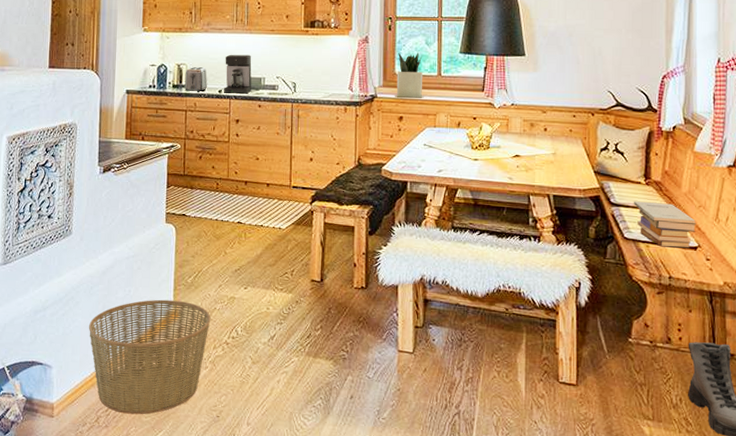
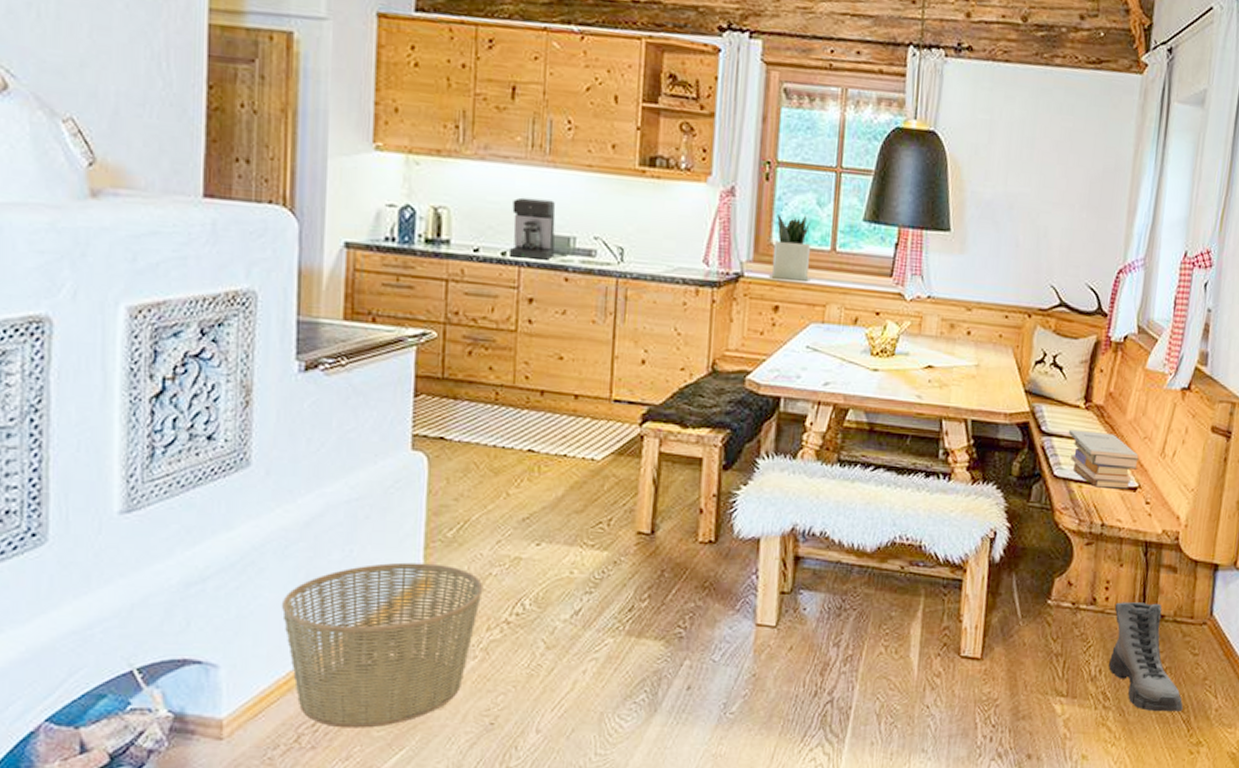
toaster: present [184,67,207,92] -> none [445,213,483,253]

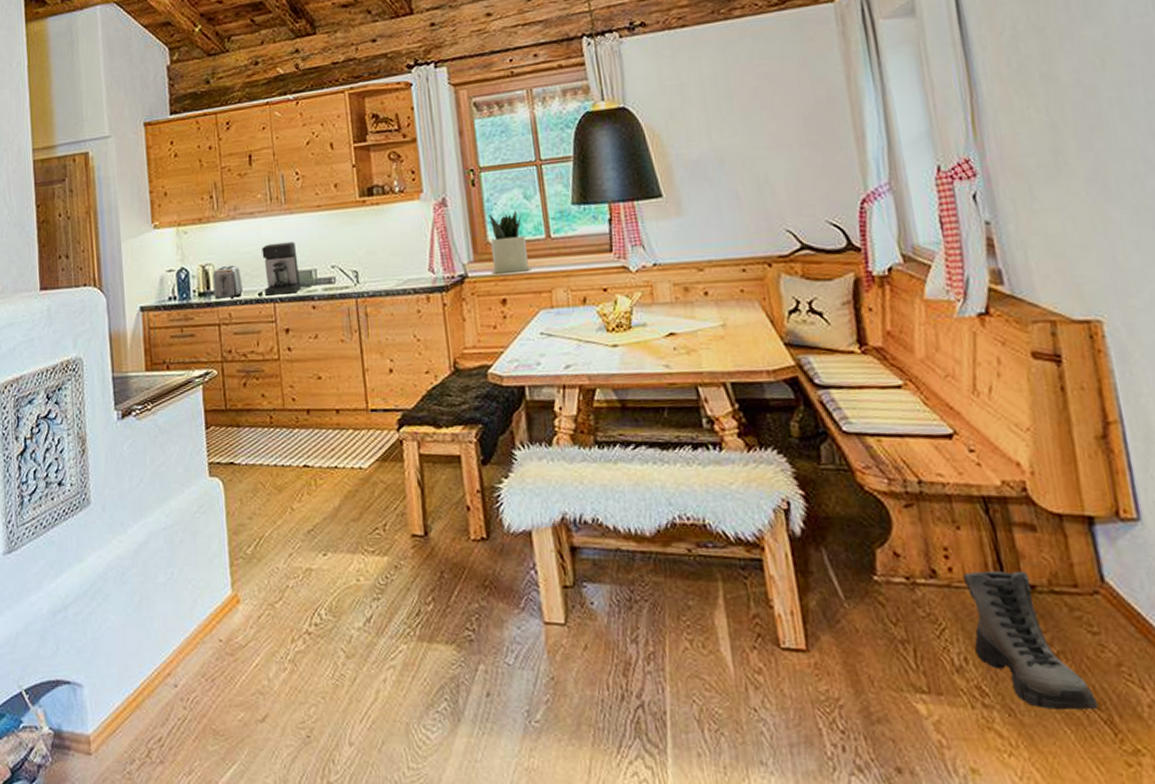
basket: present [281,562,484,728] -> none [124,580,284,743]
toaster: none [445,213,483,253] -> present [212,265,243,300]
books: present [1068,429,1140,489] -> none [847,376,947,440]

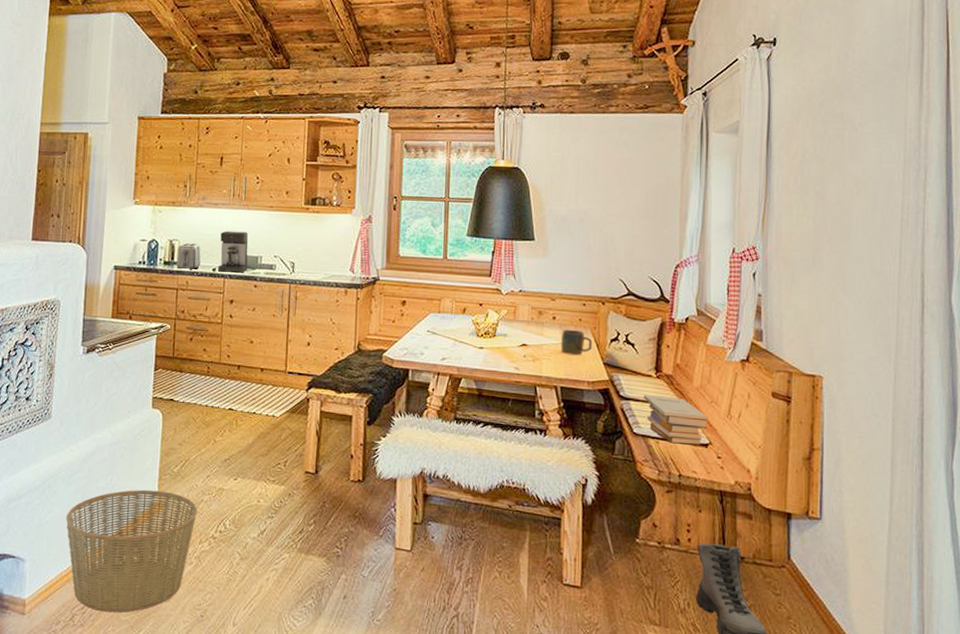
basket: none [124,580,284,743] -> present [65,489,198,613]
planter: present [489,210,533,275] -> none [397,234,430,283]
mug: none [719,304,765,340] -> present [560,329,593,356]
books: none [847,376,947,440] -> present [643,394,709,445]

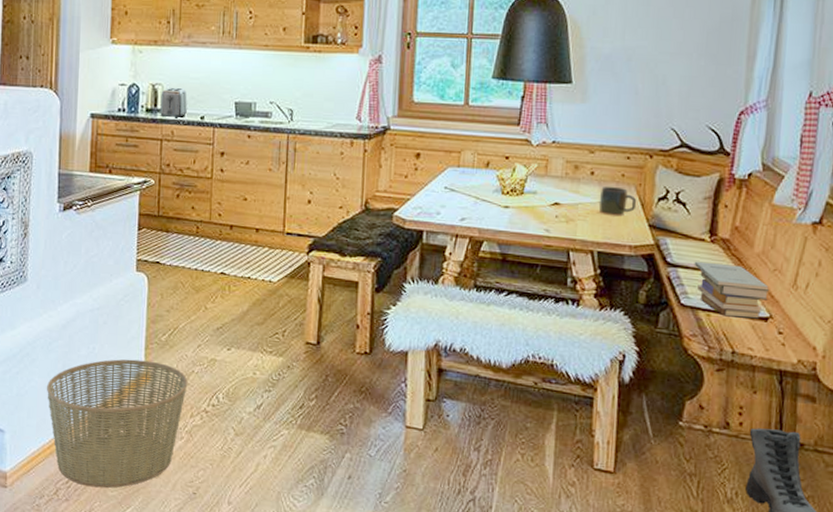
coffee maker: present [217,231,249,273] -> none [206,73,241,122]

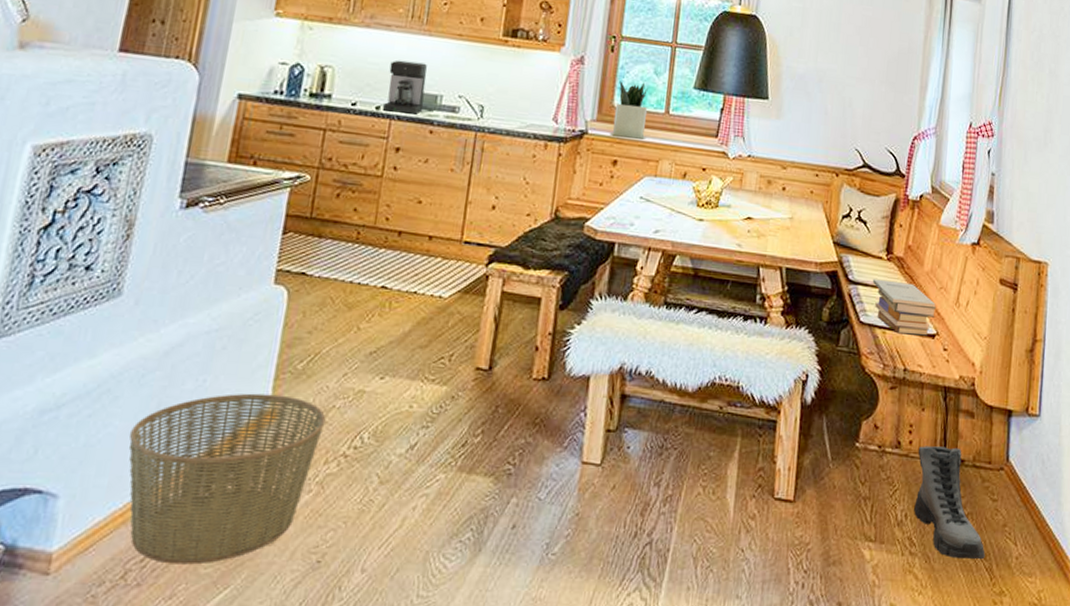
toaster: present [160,88,187,118] -> none [326,71,362,107]
coffee maker: none [206,73,241,122] -> present [382,60,427,114]
planter: none [410,76,448,133] -> present [609,81,648,141]
mug: present [598,186,637,217] -> none [788,202,824,233]

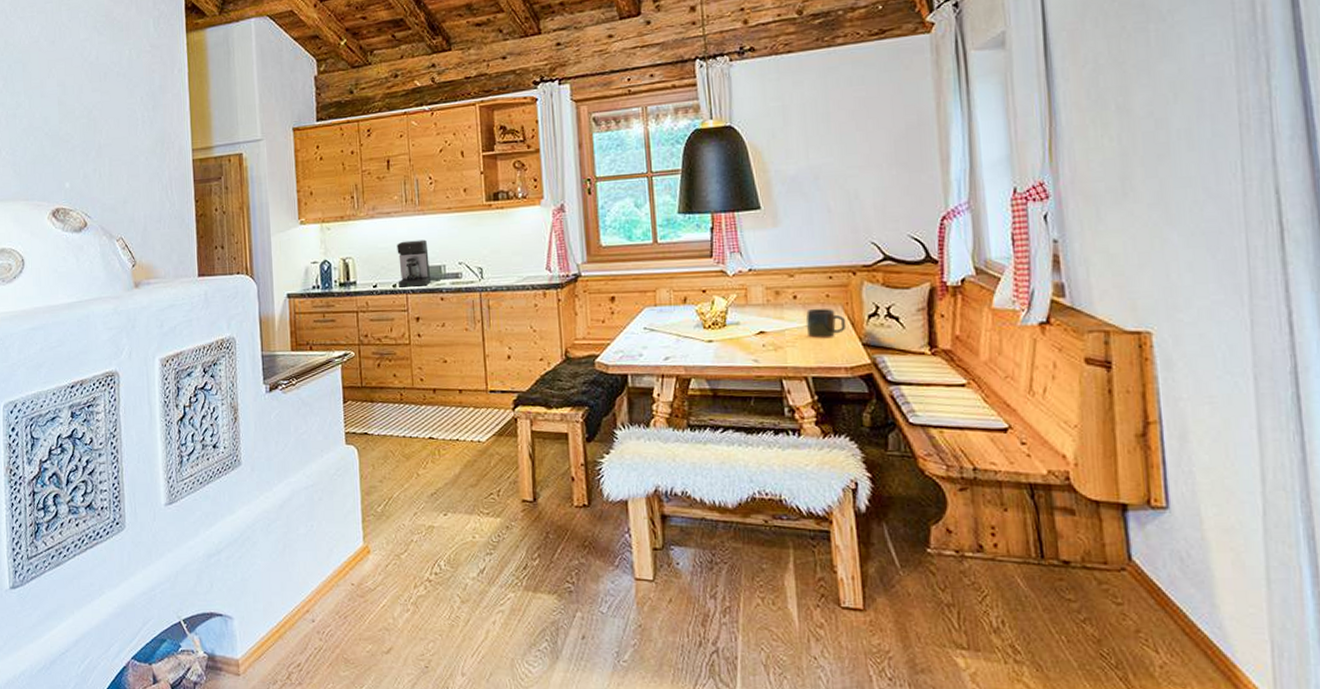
basket: present [128,393,326,565] -> none [269,533,408,669]
planter: present [609,81,648,141] -> none [601,217,640,275]
mug: none [788,202,824,233] -> present [805,308,847,339]
books: present [872,279,937,336] -> none [917,376,1005,432]
boot: present [914,446,985,560] -> none [1006,548,1116,669]

